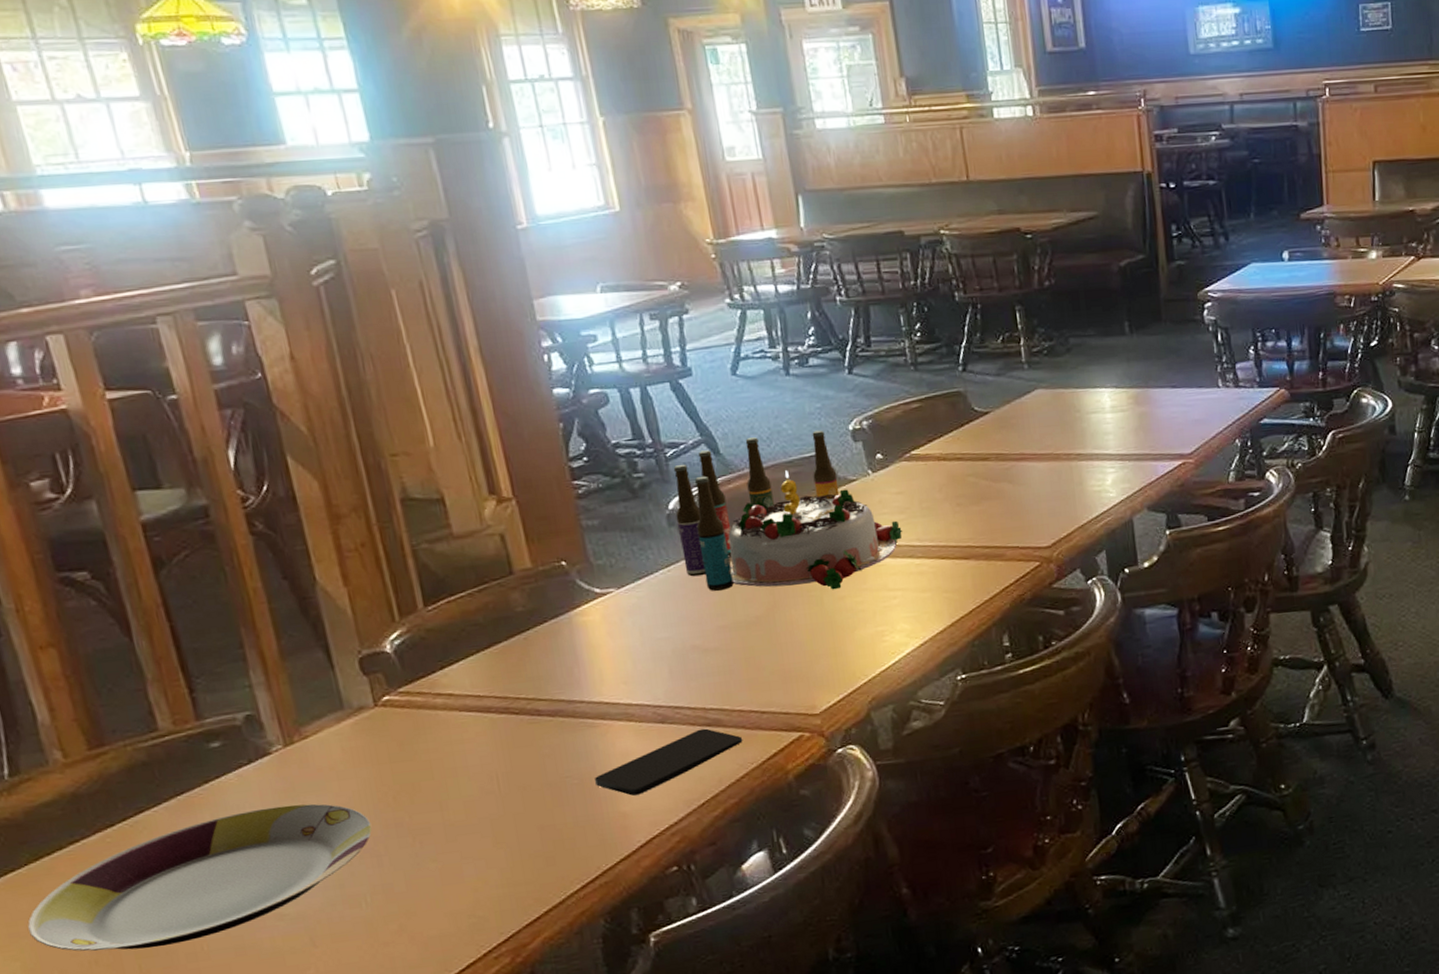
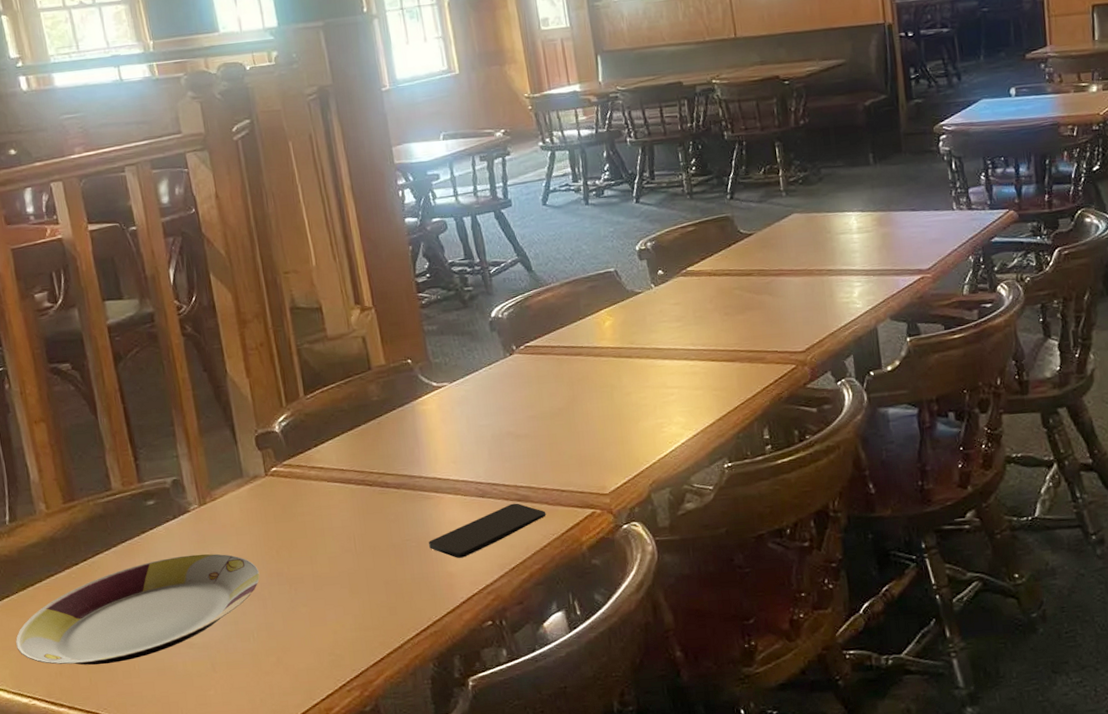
beer bottle: present [673,430,903,592] -> none [495,250,680,387]

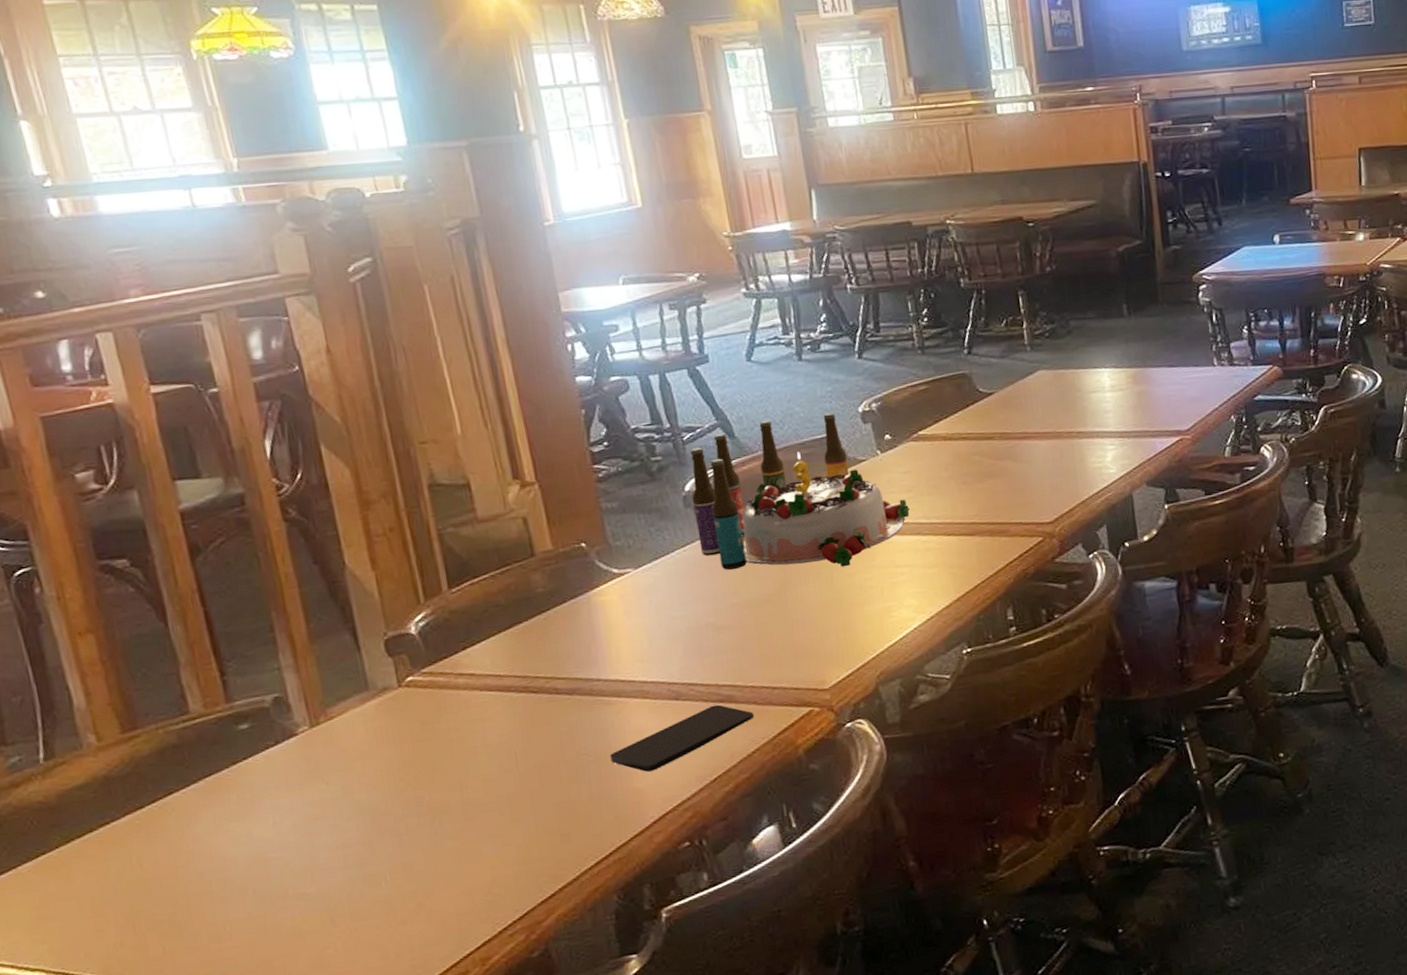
plate: present [16,553,260,665] -> none [56,783,394,933]
beer bottle: none [495,250,680,387] -> present [690,412,911,571]

